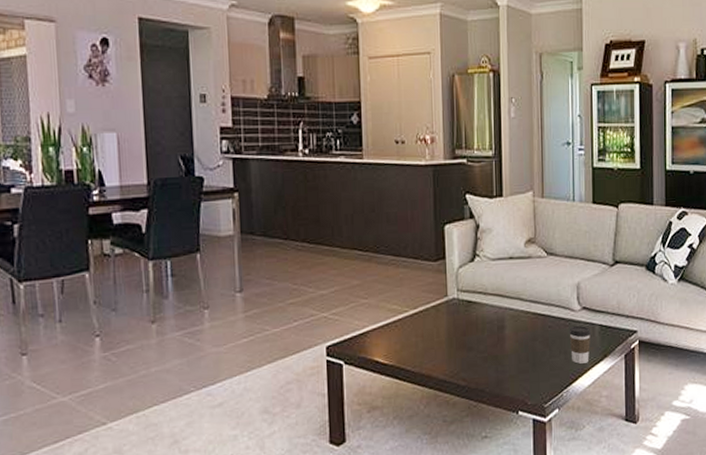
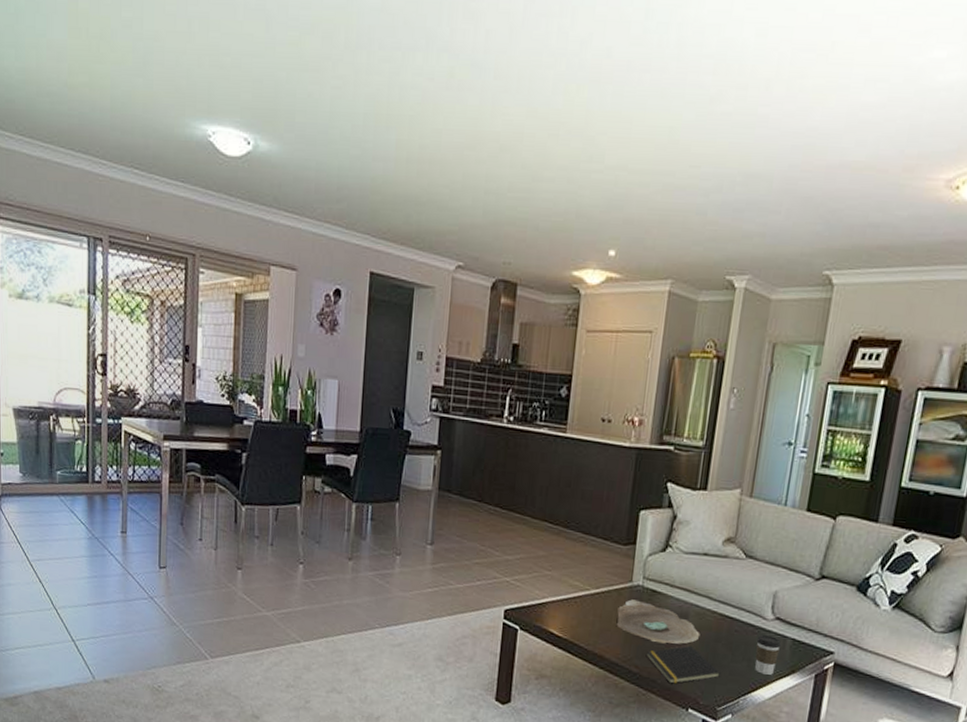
decorative bowl: none [438,313,518,352] -> present [616,599,700,644]
notepad: none [471,348,543,390] -> present [646,645,722,684]

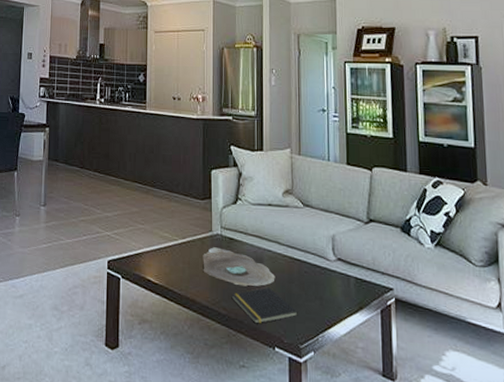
coffee cup: present [755,634,782,675] -> none [324,274,347,312]

